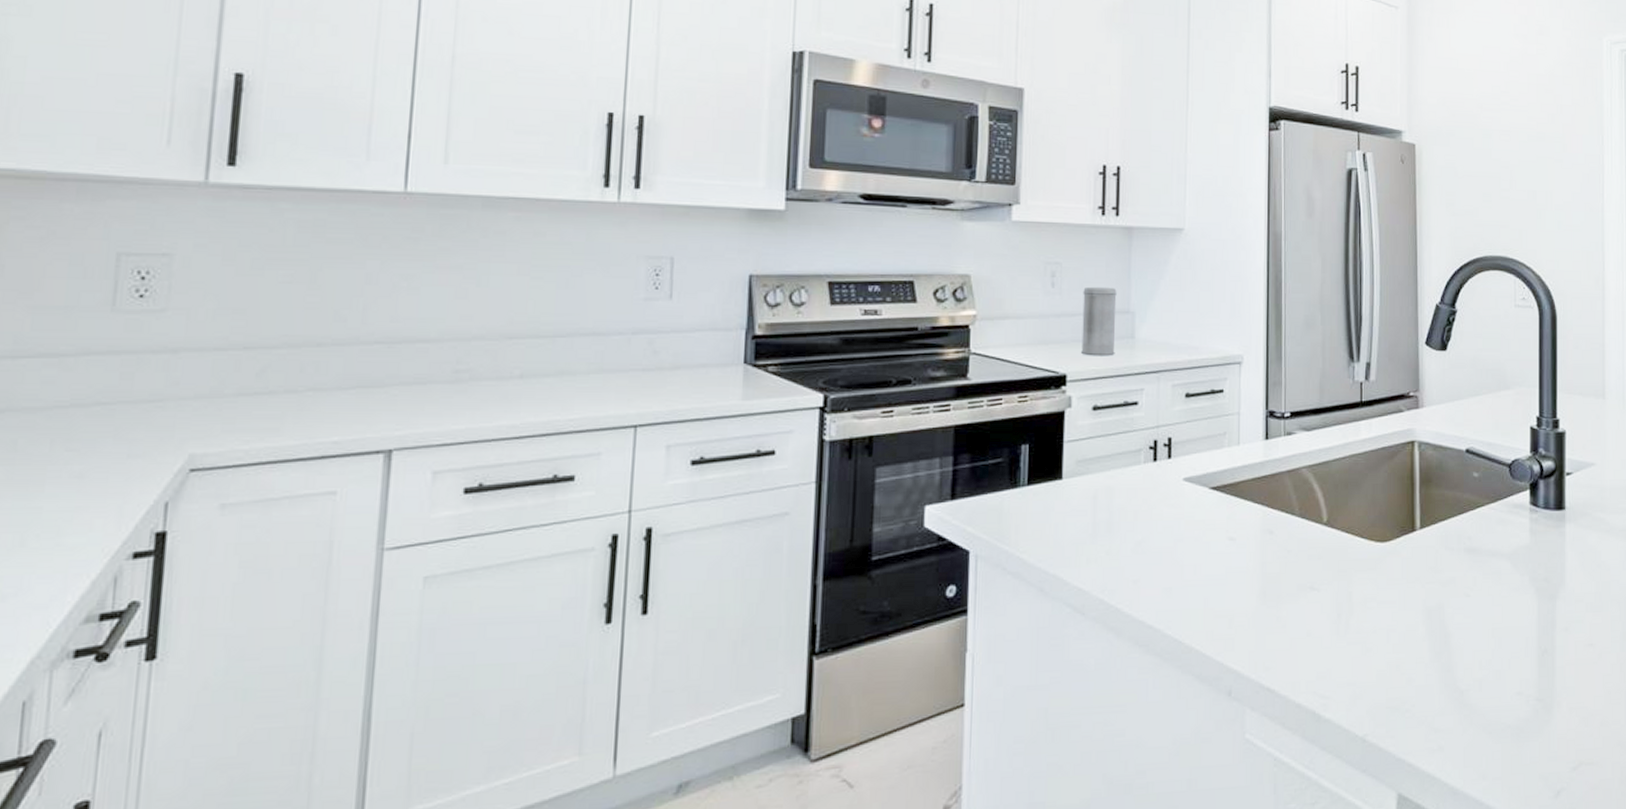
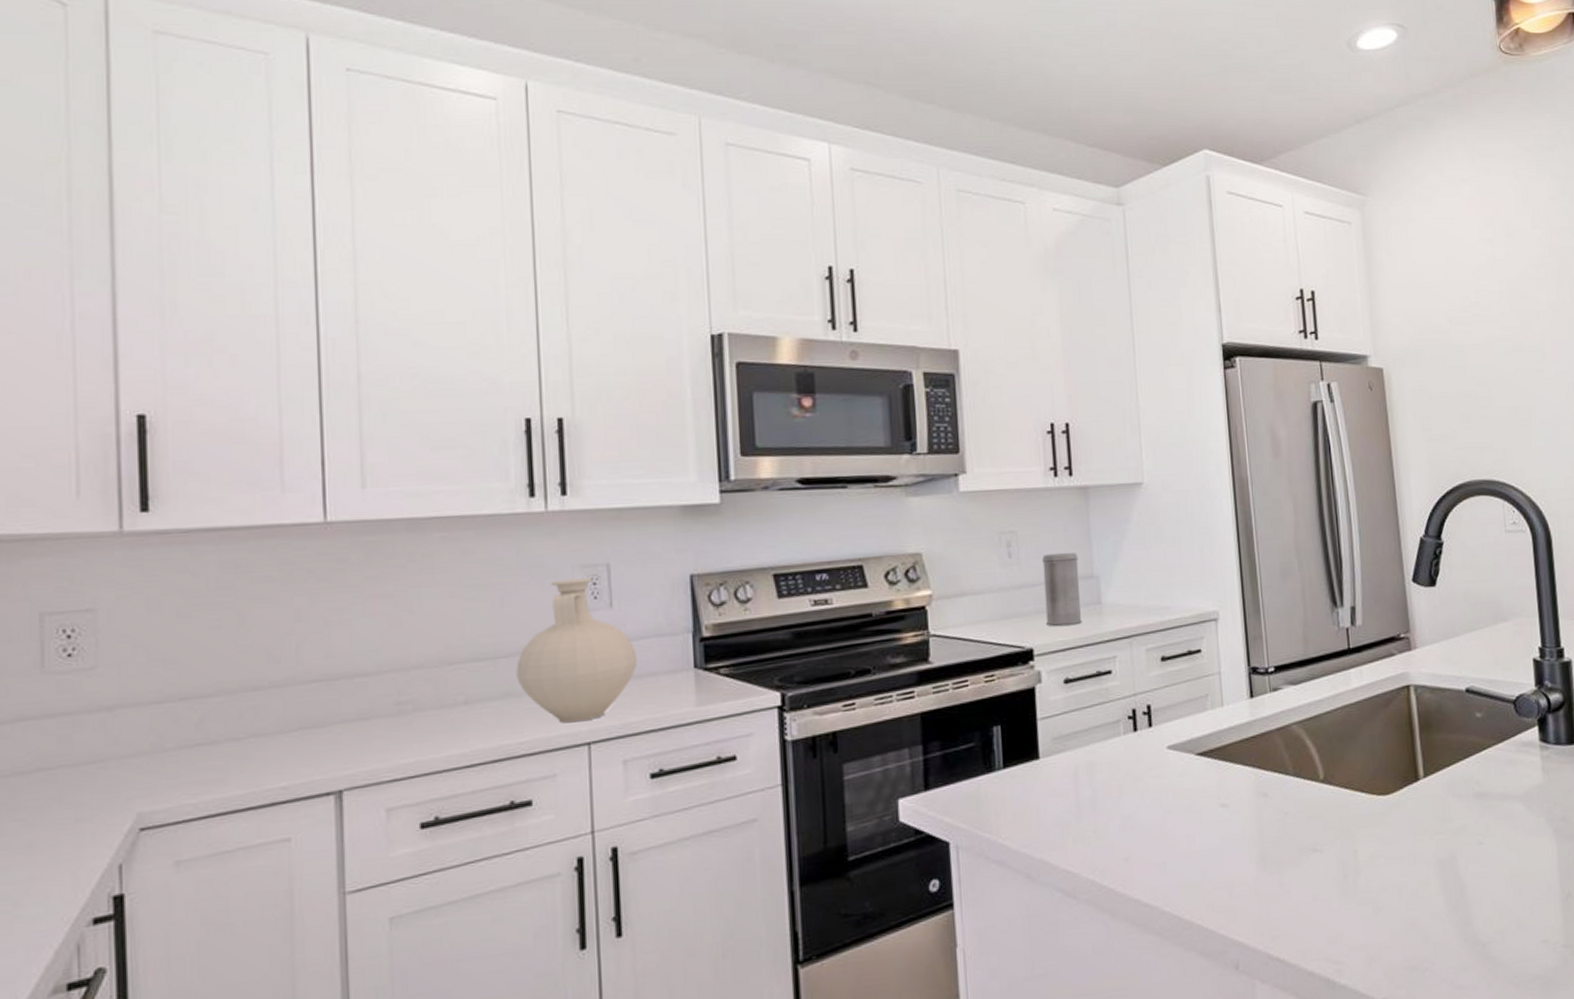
ceramic jug: none [573,268,690,405] -> present [516,578,637,723]

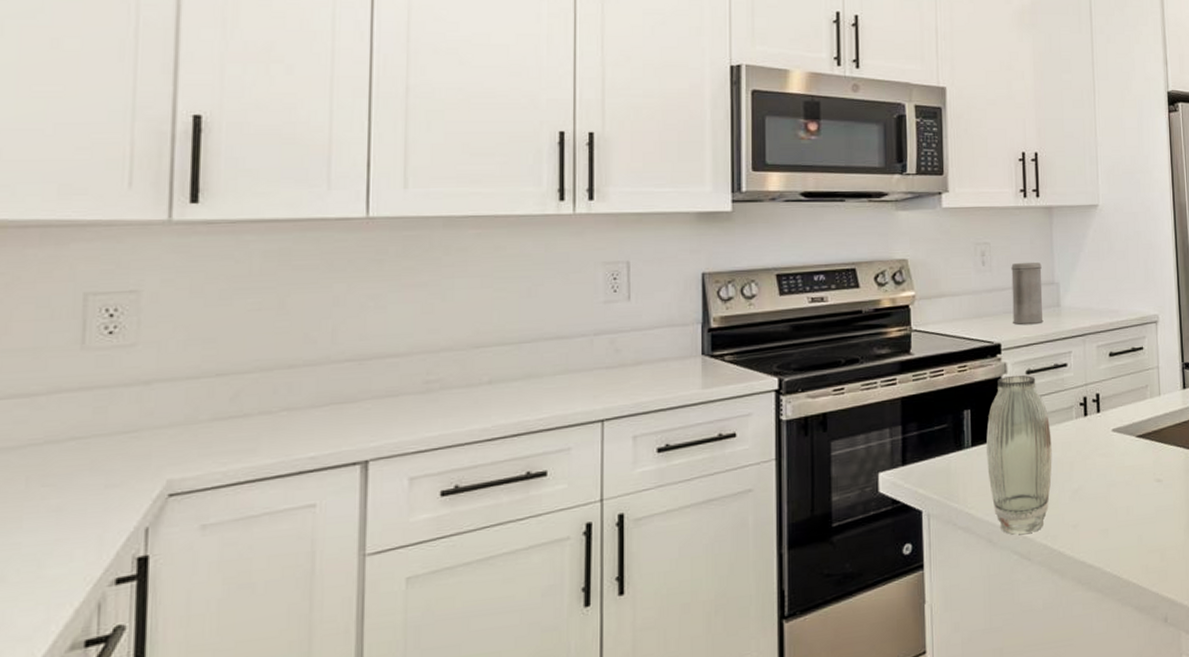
ceramic jug: present [516,578,637,723] -> none [539,273,650,402]
vase: none [1020,684,1098,869] -> present [985,375,1052,535]

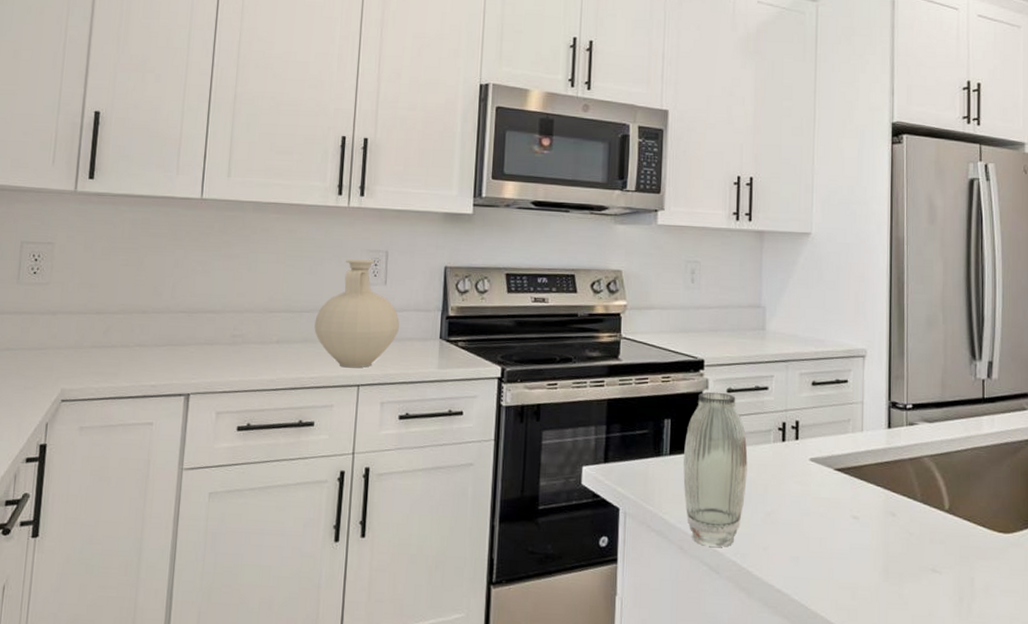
ceramic jug: none [539,273,650,402] -> present [314,259,399,368]
canister: present [1011,262,1044,326] -> none [716,283,749,345]

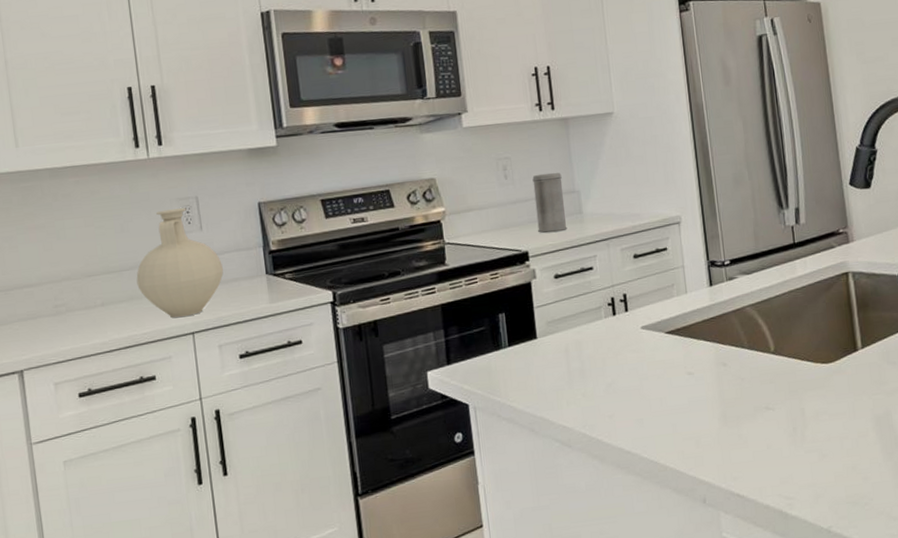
vase: present [683,392,748,547] -> none [521,279,586,424]
canister: none [716,283,749,345] -> present [532,172,568,234]

